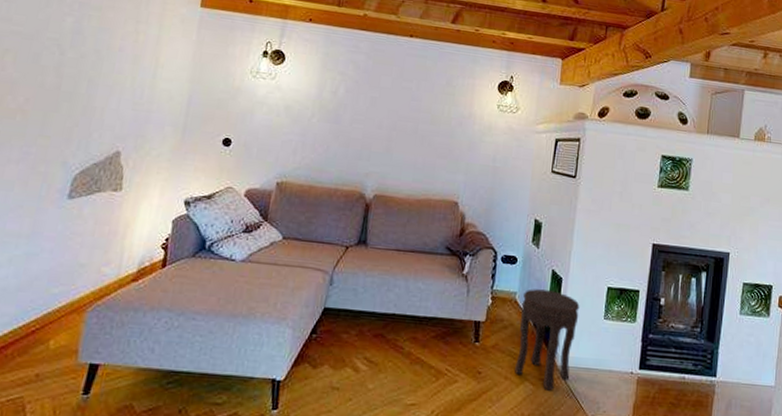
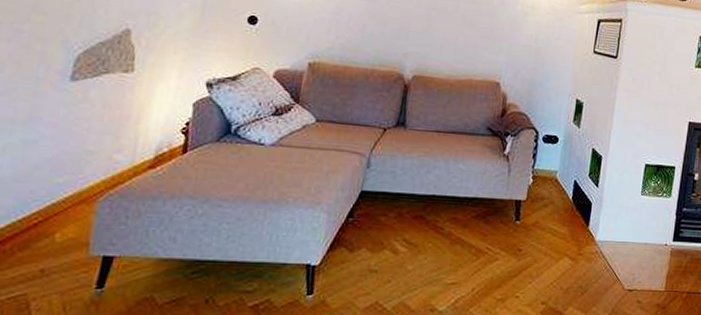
side table: present [515,289,580,391] -> none [554,167,619,265]

